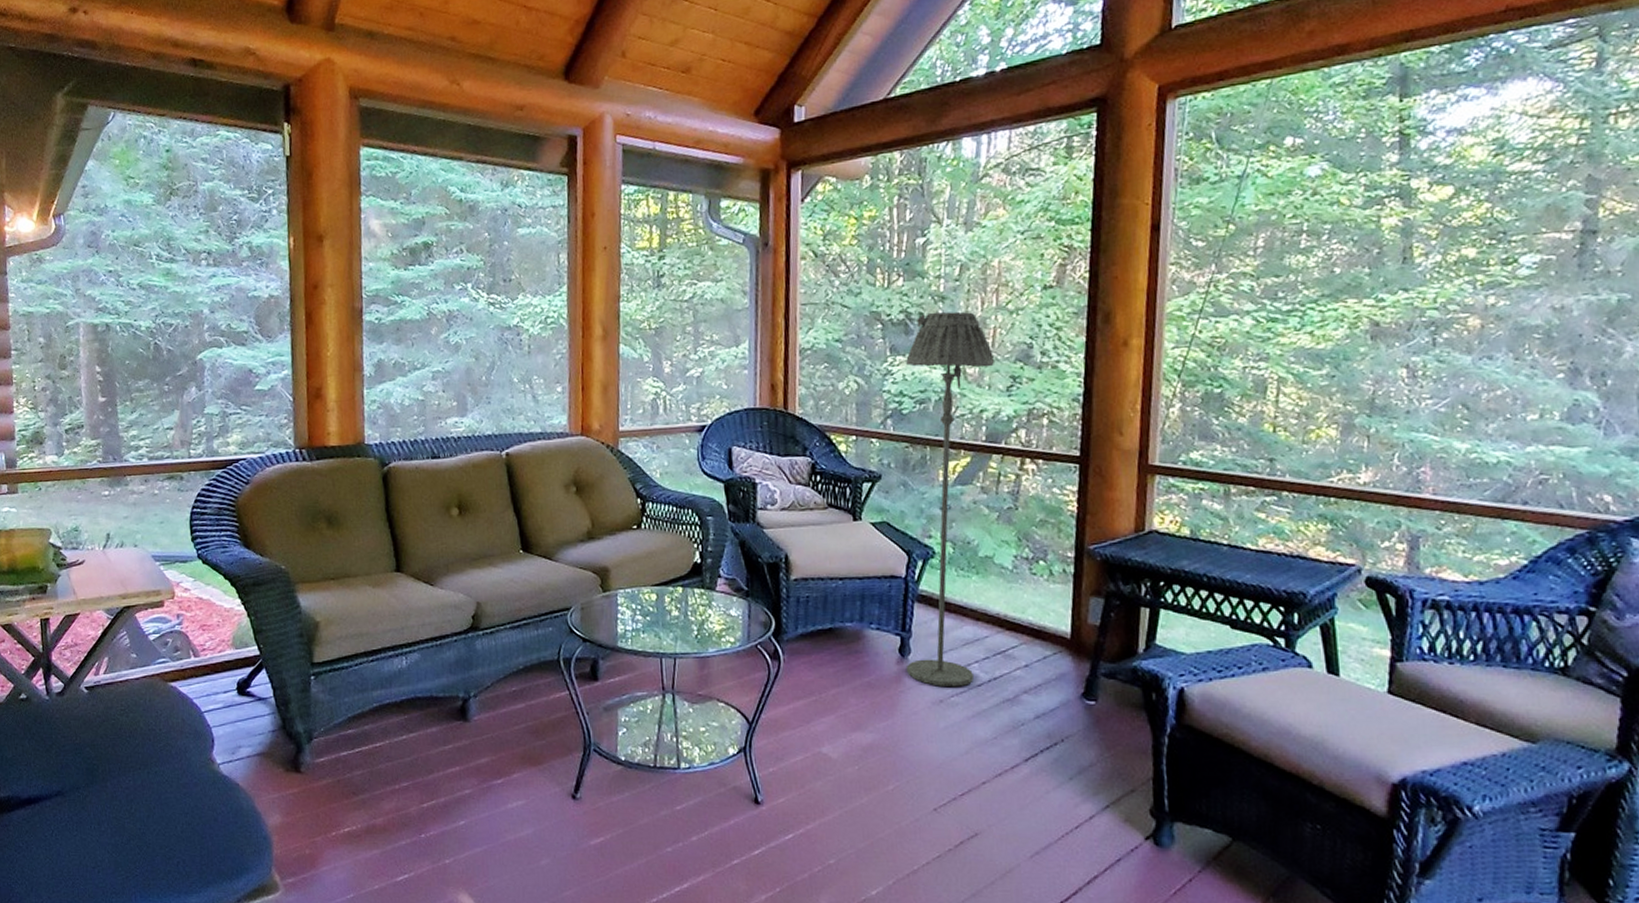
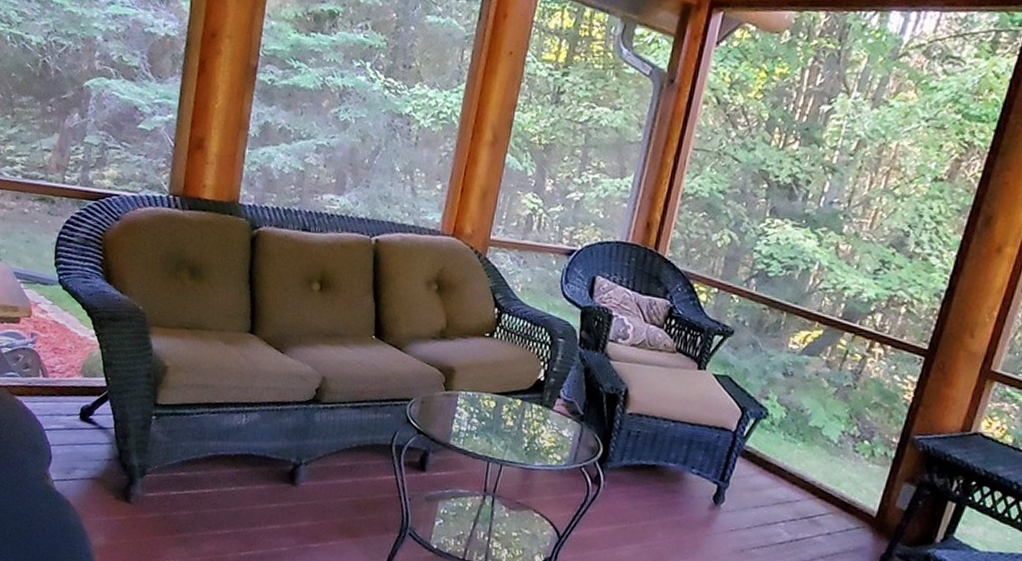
floor lamp: present [906,311,994,687] -> none [715,181,870,541]

